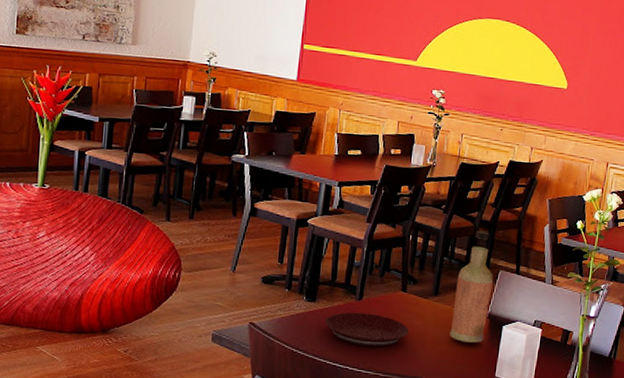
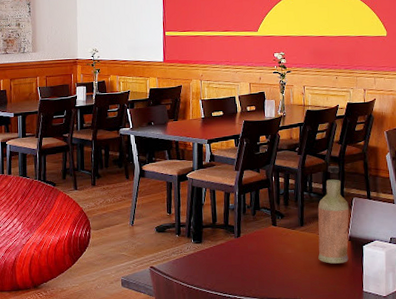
plate: present [325,312,409,347] -> none [212,247,283,277]

